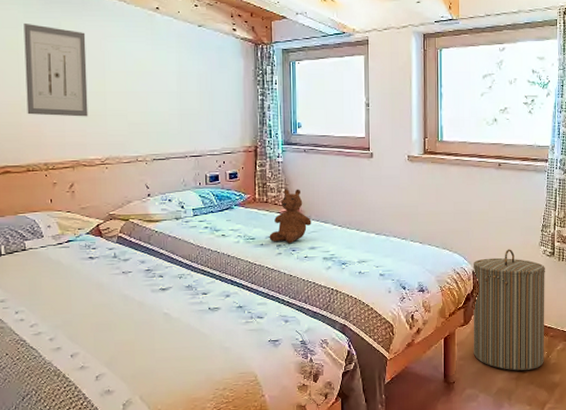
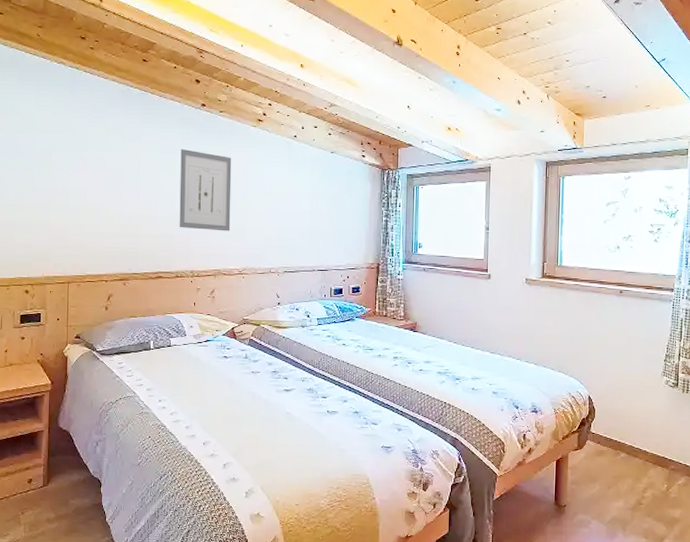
teddy bear: present [269,189,312,243] -> none [386,305,428,356]
laundry hamper: present [473,249,545,371] -> none [586,377,667,502]

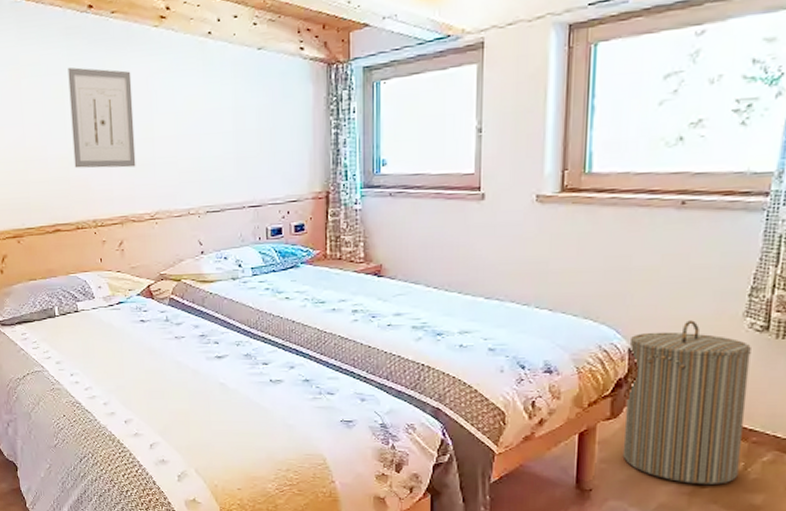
laundry hamper: none [586,377,667,502] -> present [622,320,751,484]

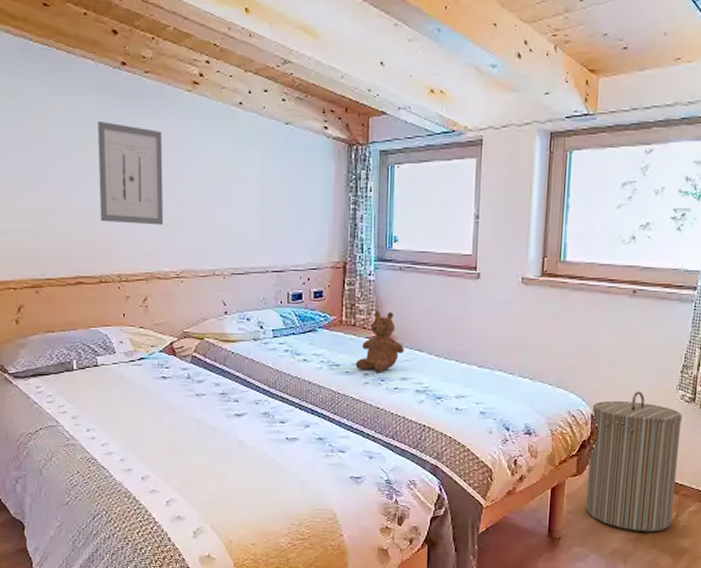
teddy bear: none [343,242,397,308] -> present [355,311,404,372]

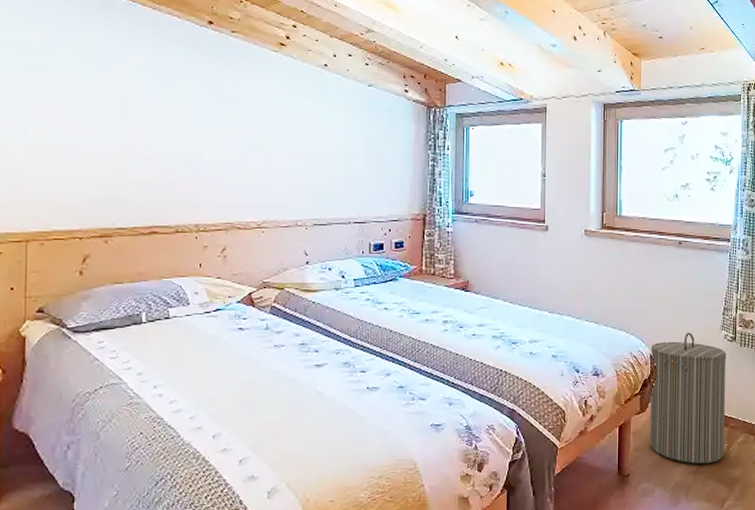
wall art: present [97,120,164,225] -> none [179,74,248,177]
teddy bear: present [355,311,404,372] -> none [435,261,481,319]

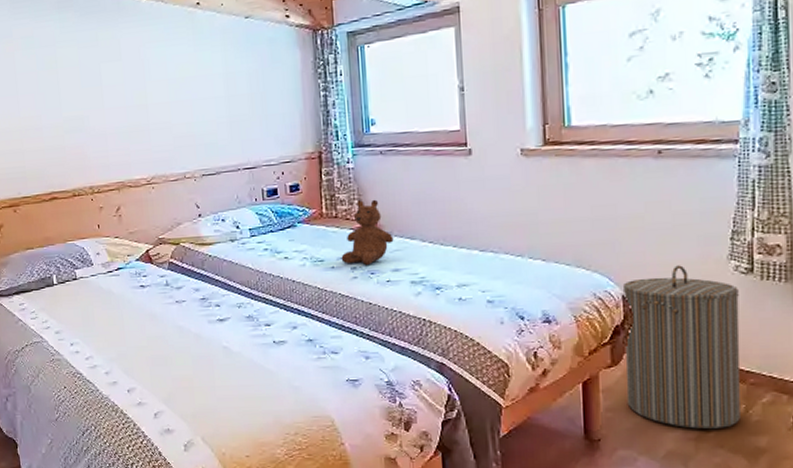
teddy bear: none [435,261,481,319] -> present [341,199,394,265]

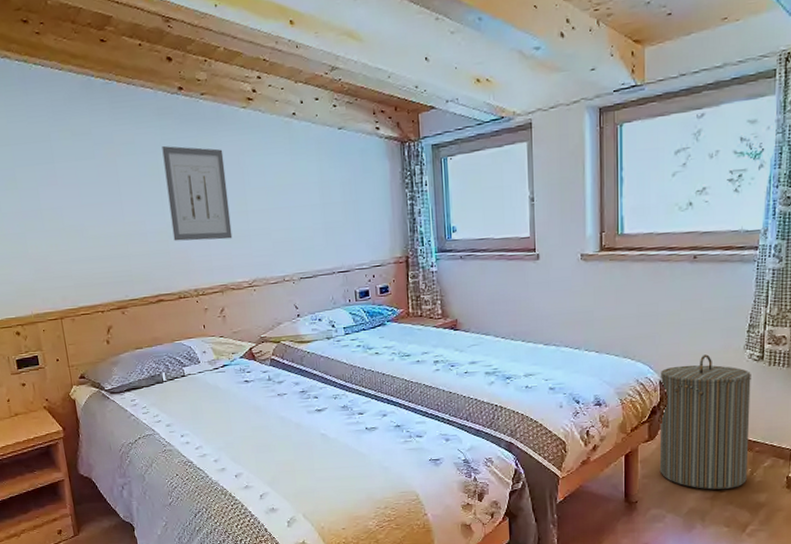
wall art: none [61,38,131,137] -> present [162,145,233,241]
teddy bear: present [341,199,394,265] -> none [425,299,471,358]

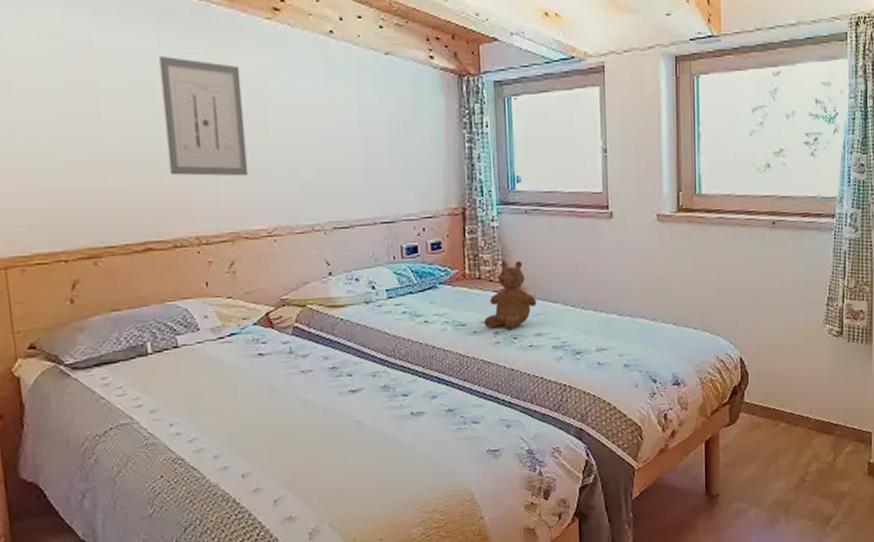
teddy bear: none [425,299,471,358] -> present [484,260,537,329]
laundry hamper: present [659,354,751,490] -> none [740,329,831,479]

